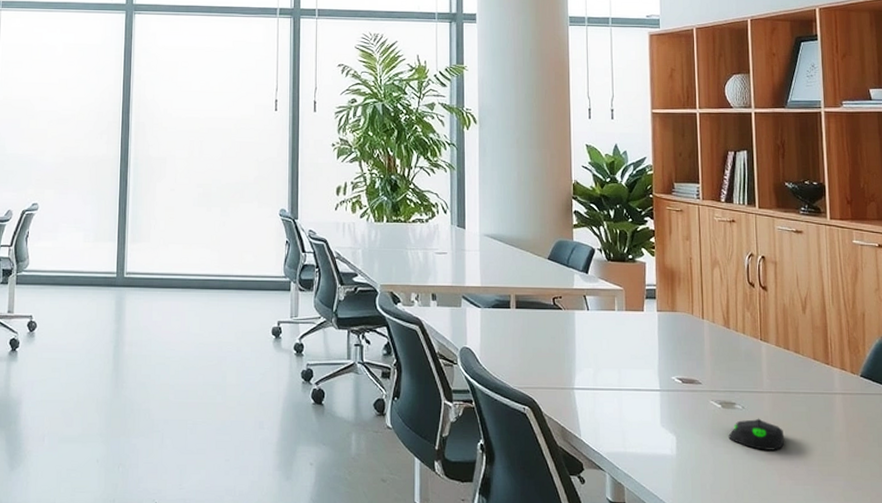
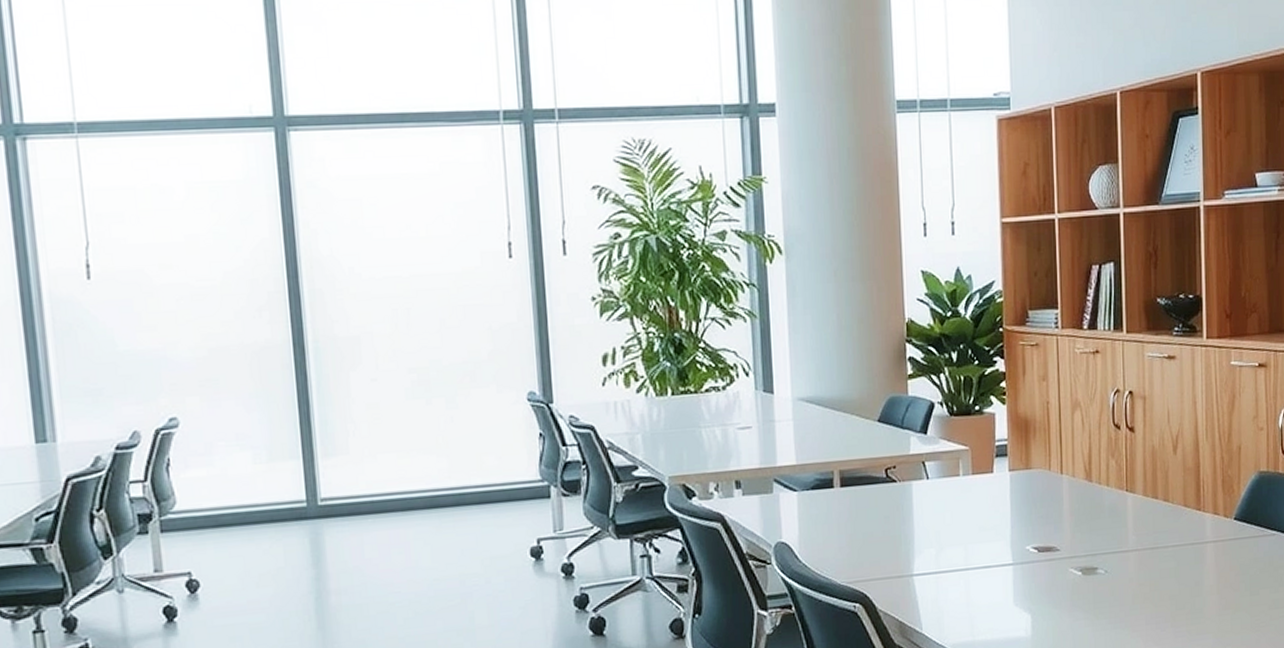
computer mouse: present [728,418,785,450] -> none [1089,581,1151,617]

